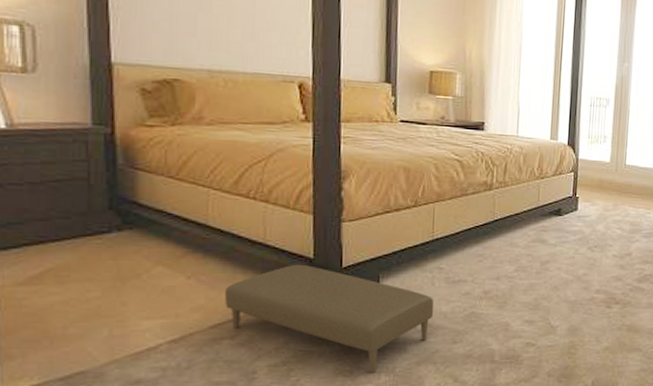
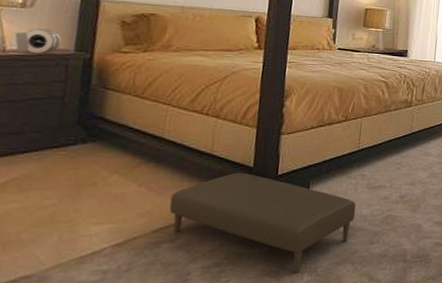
alarm clock: none [20,97,75,129] -> present [14,28,62,55]

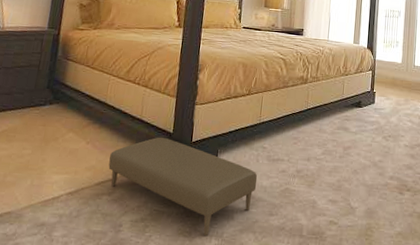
alarm clock: present [14,28,62,55] -> none [10,9,40,31]

